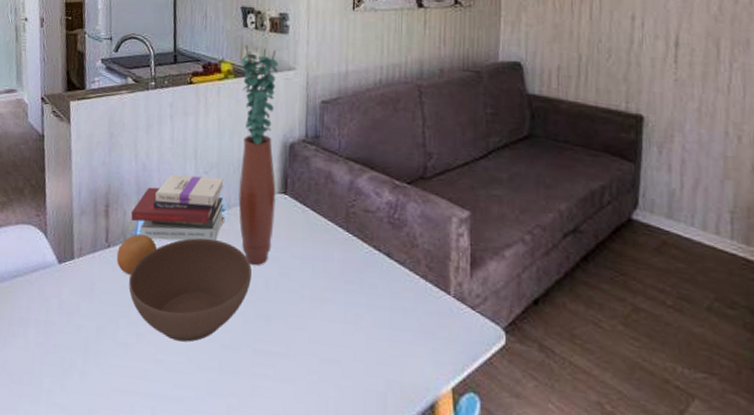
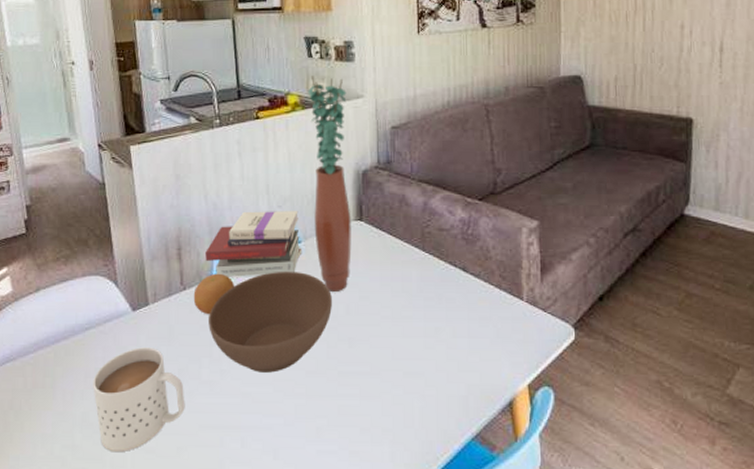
mug: none [15,300,101,406] -> present [93,347,185,451]

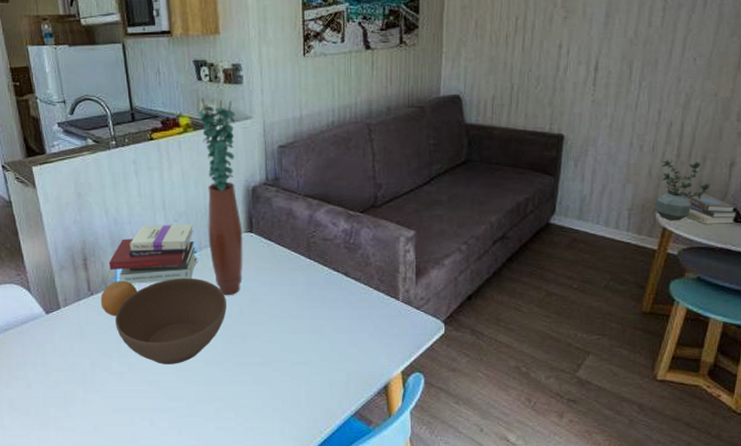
mug: present [93,347,185,451] -> none [15,345,99,430]

